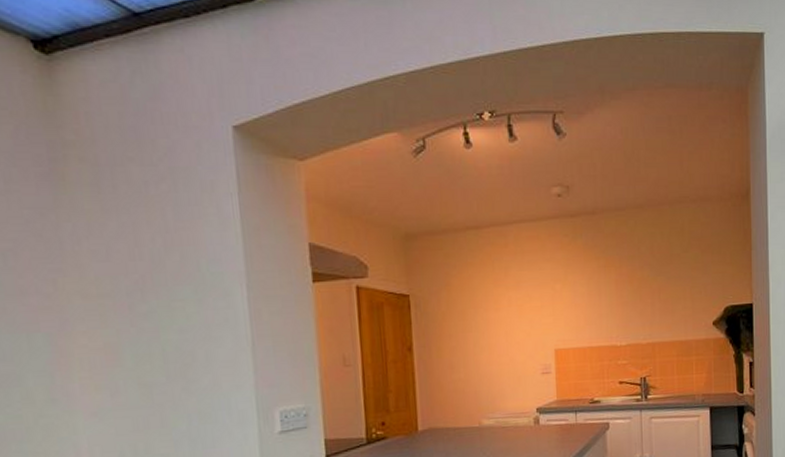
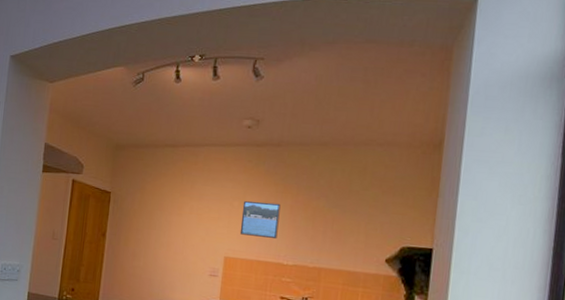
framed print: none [565,279,607,321] -> present [239,201,281,238]

